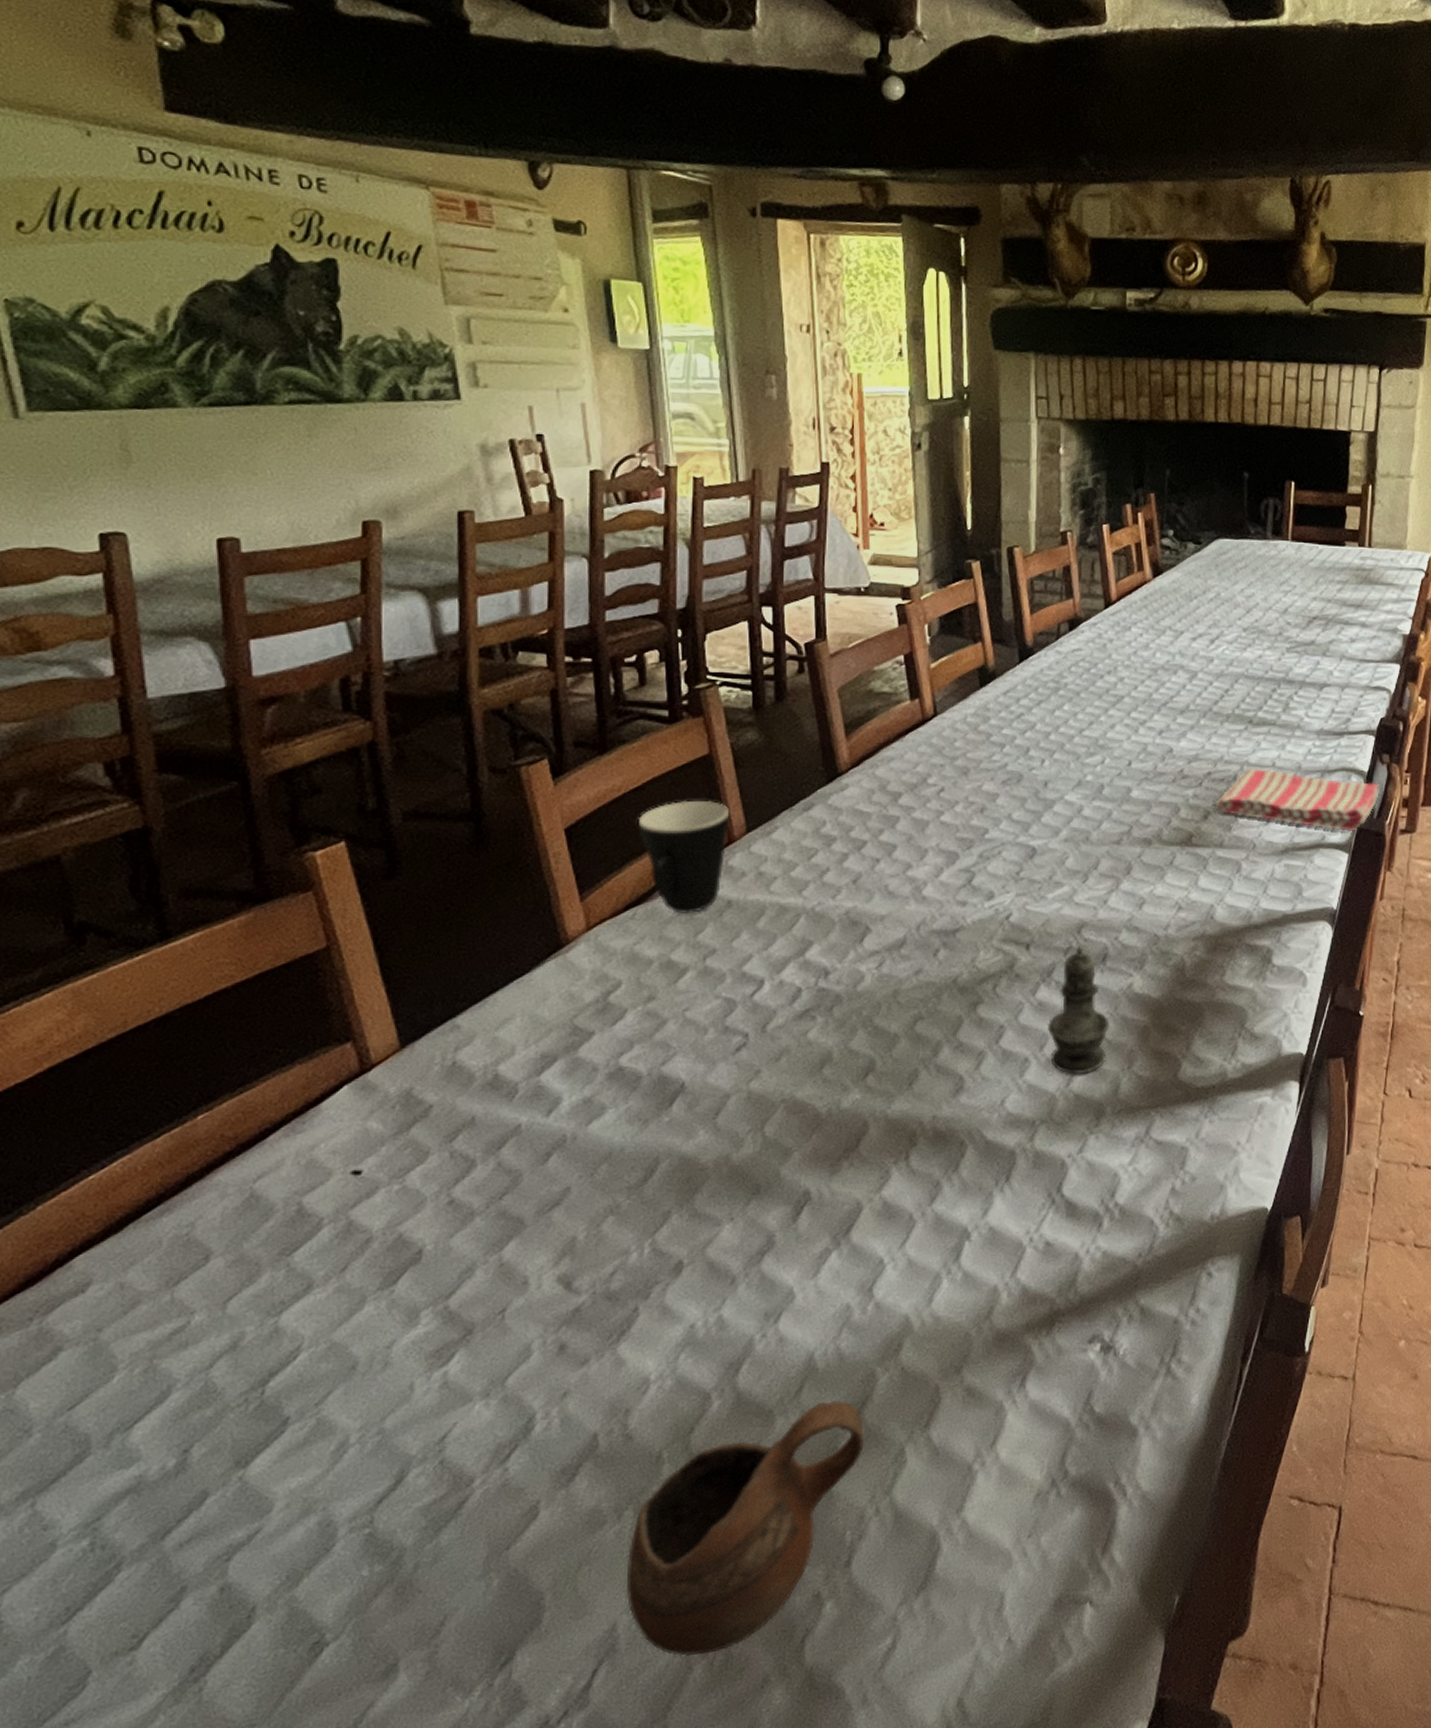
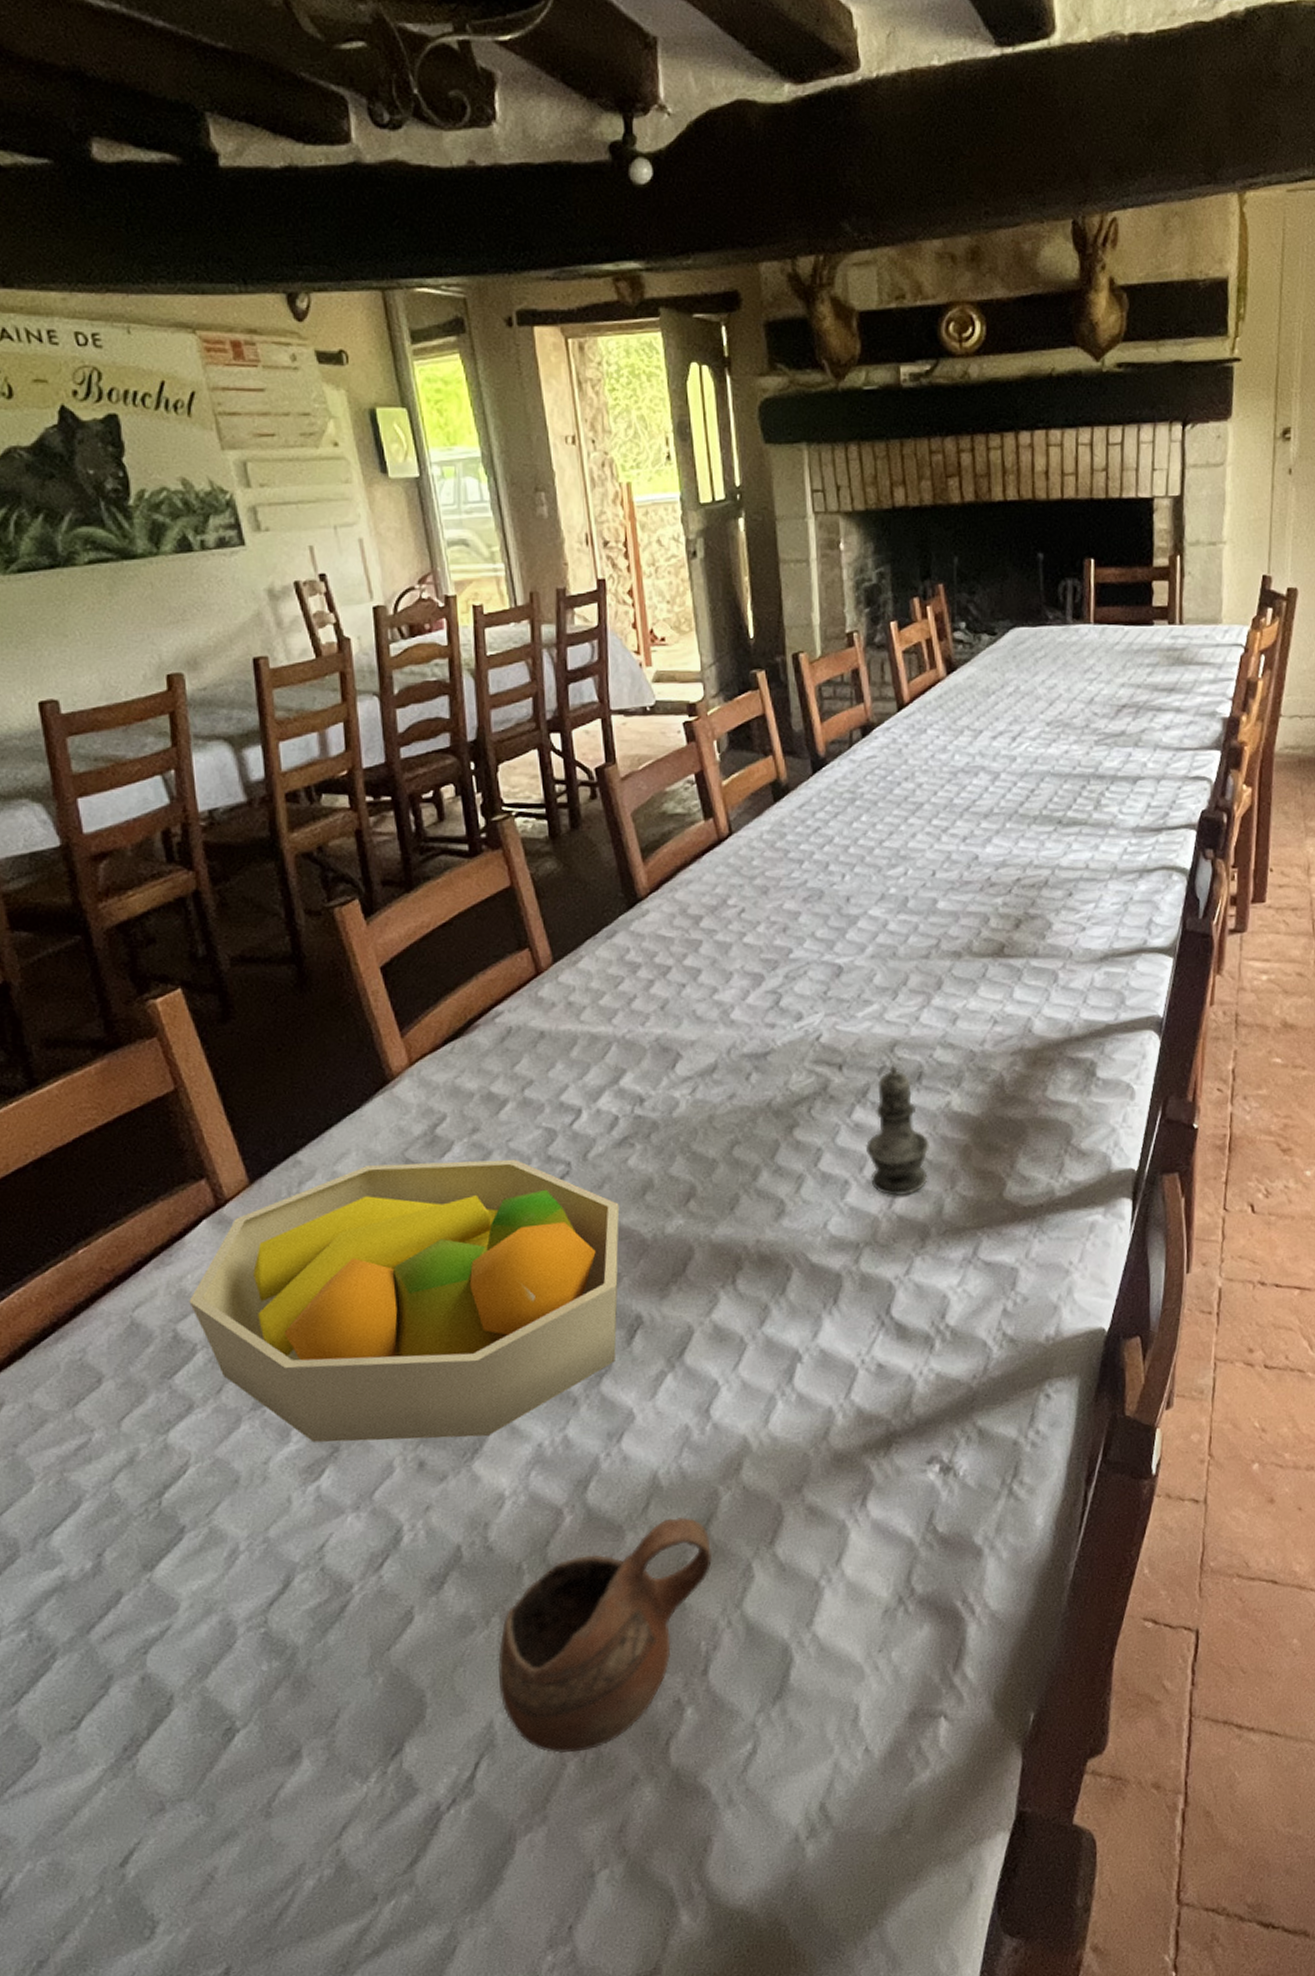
fruit bowl: none [319,1029,796,1325] -> present [189,1159,620,1443]
mug: present [639,800,730,914] -> none [449,933,536,1046]
dish towel: present [1215,768,1380,832] -> none [1027,871,1204,935]

